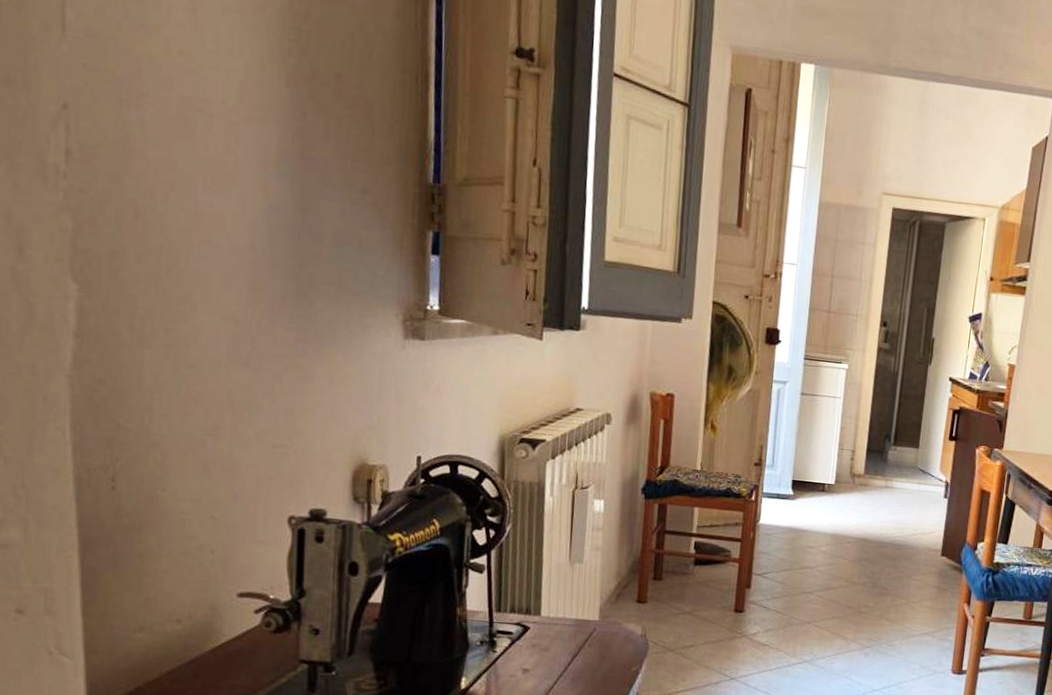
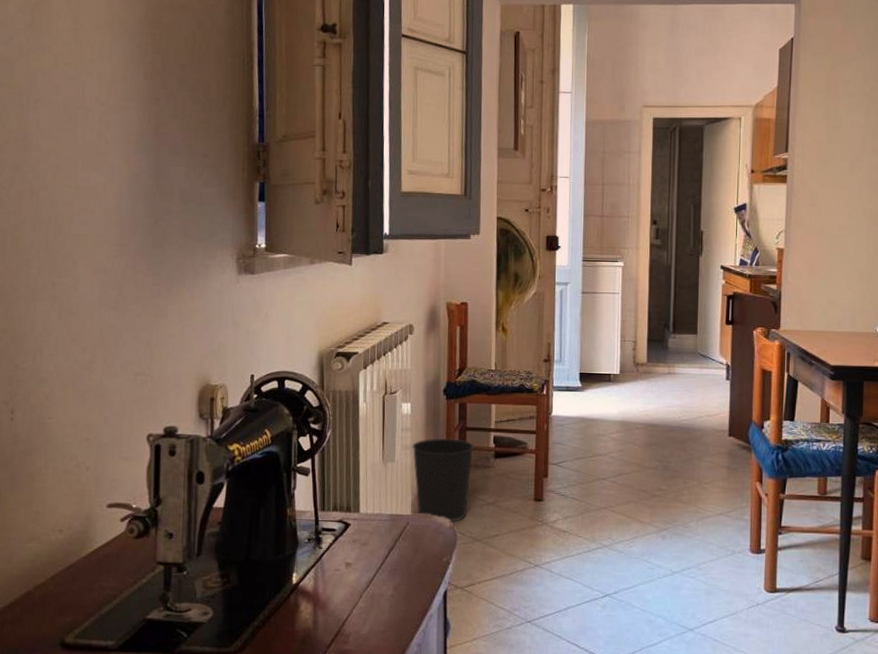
wastebasket: none [603,540,673,631] -> present [412,437,474,523]

